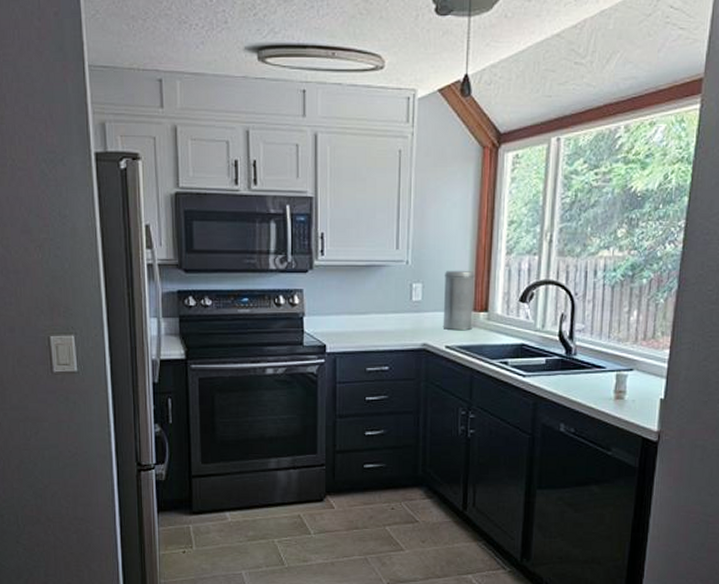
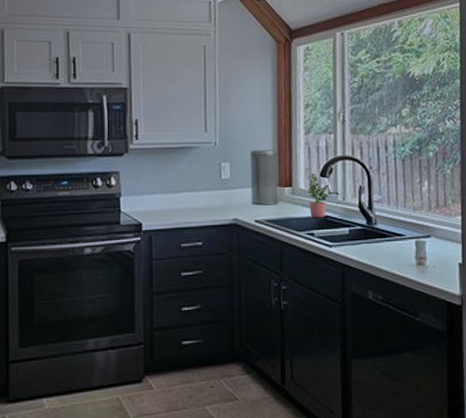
potted plant: none [505,298,539,346] -> present [308,173,340,218]

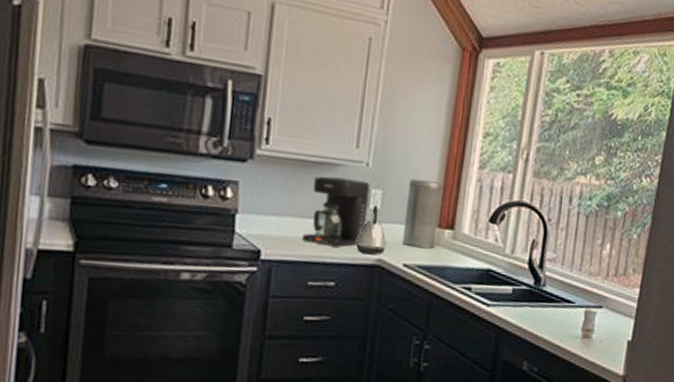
coffee maker: none [171,157,221,213] -> present [301,176,370,248]
kettle: none [214,175,240,216] -> present [356,205,387,255]
potted plant: present [308,173,340,218] -> none [470,217,509,271]

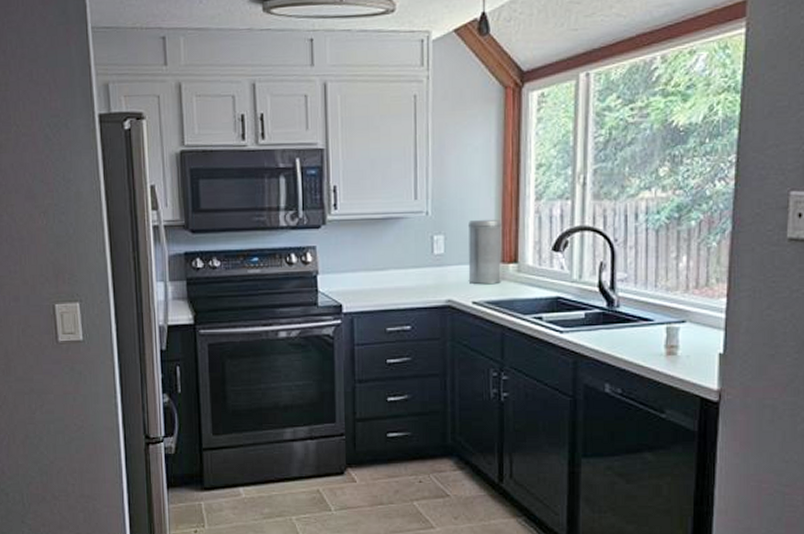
coffee maker: present [301,176,370,248] -> none [376,229,433,294]
kettle: present [356,205,387,255] -> none [425,250,455,297]

